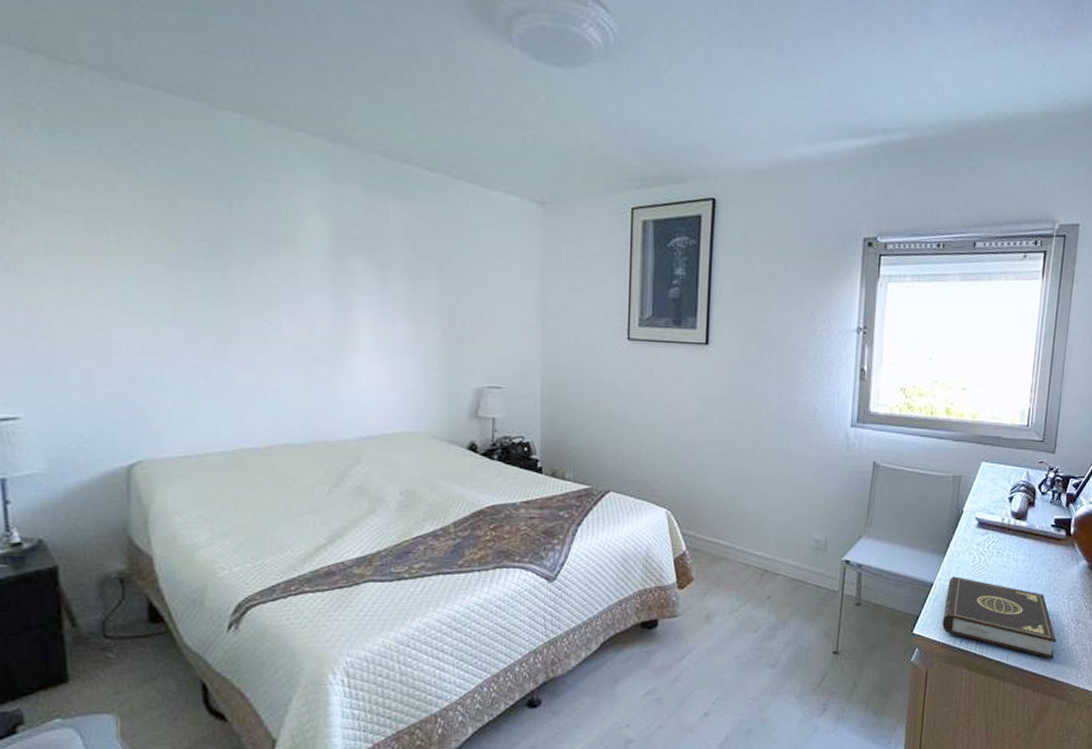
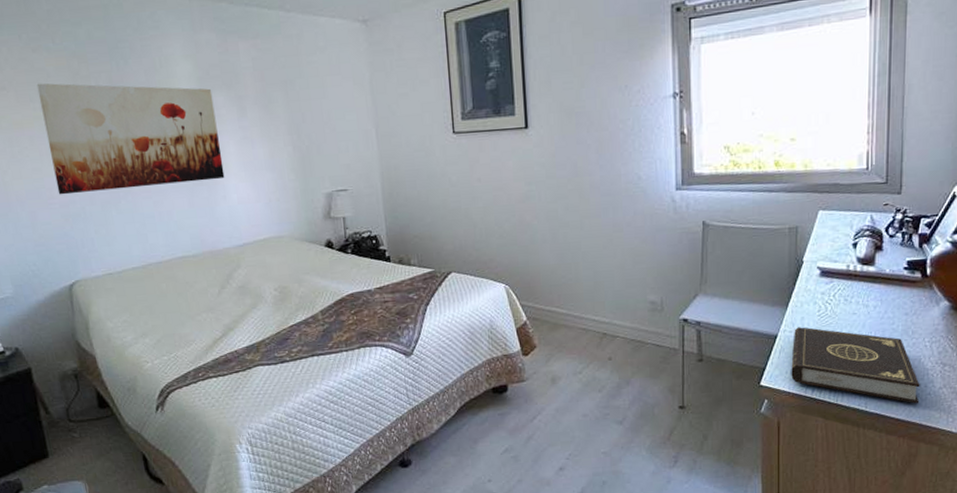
wall art: none [115,211,354,358] -> present [36,83,225,195]

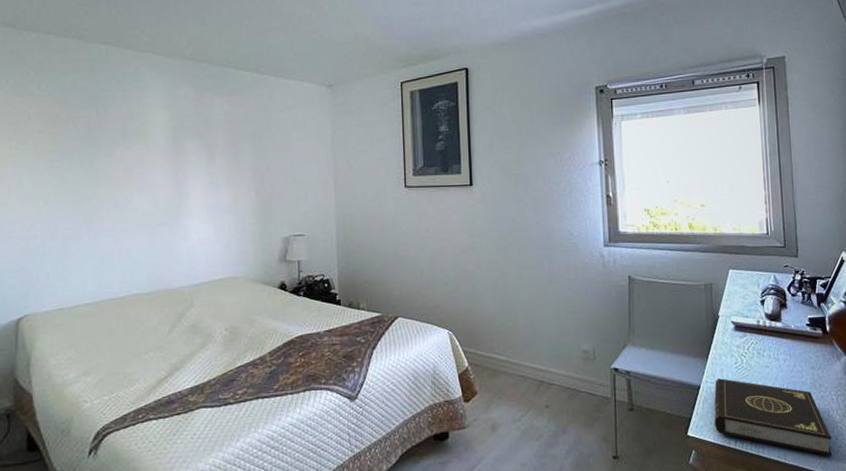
wall art: present [36,83,225,195] -> none [16,124,188,230]

